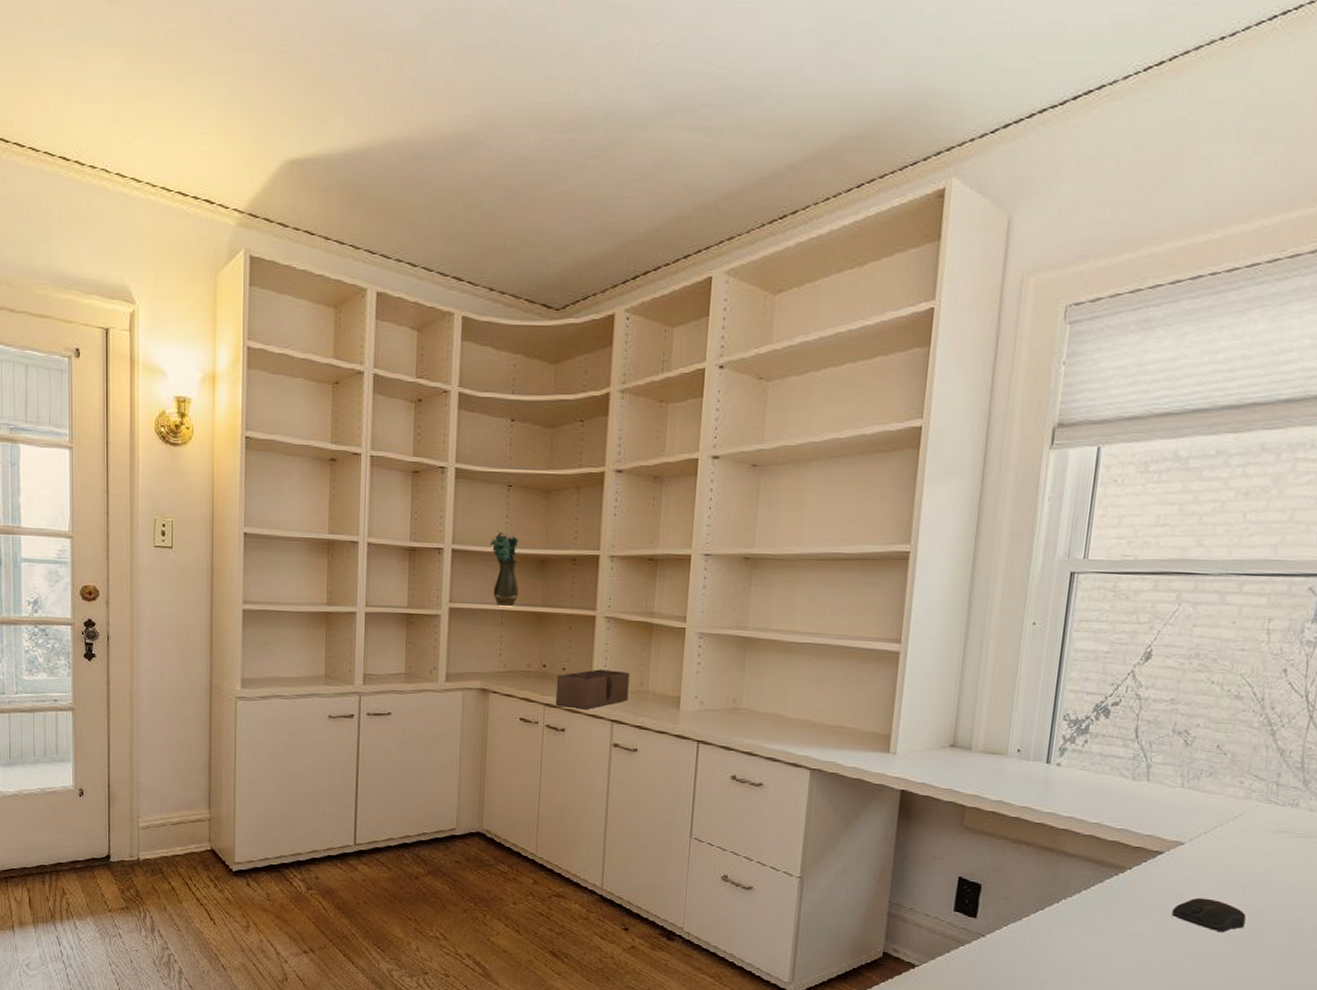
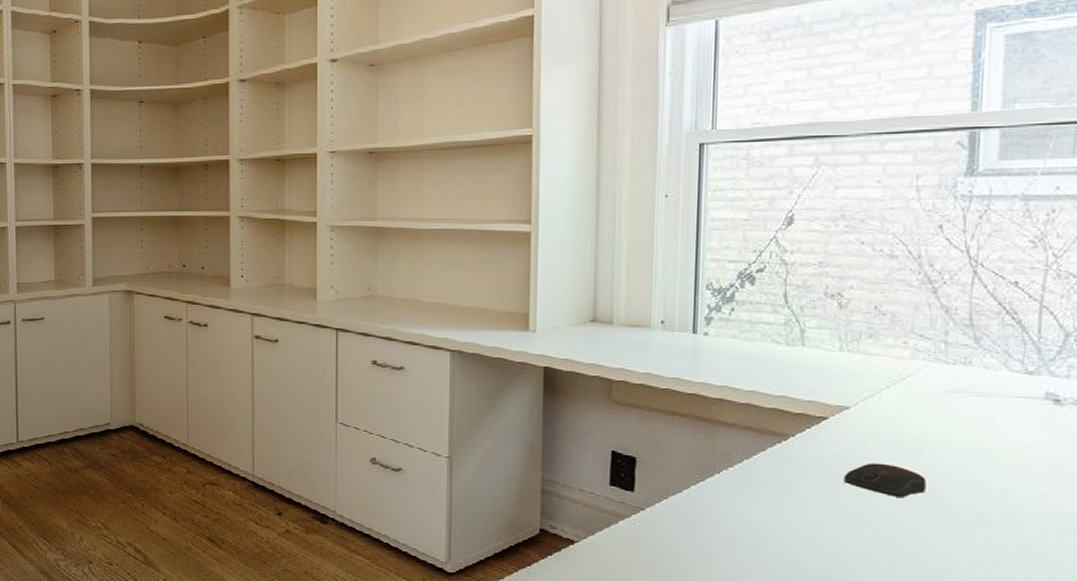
vase: present [490,530,519,606] -> none [126,143,156,212]
desk organizer: present [555,669,630,710] -> none [196,266,266,305]

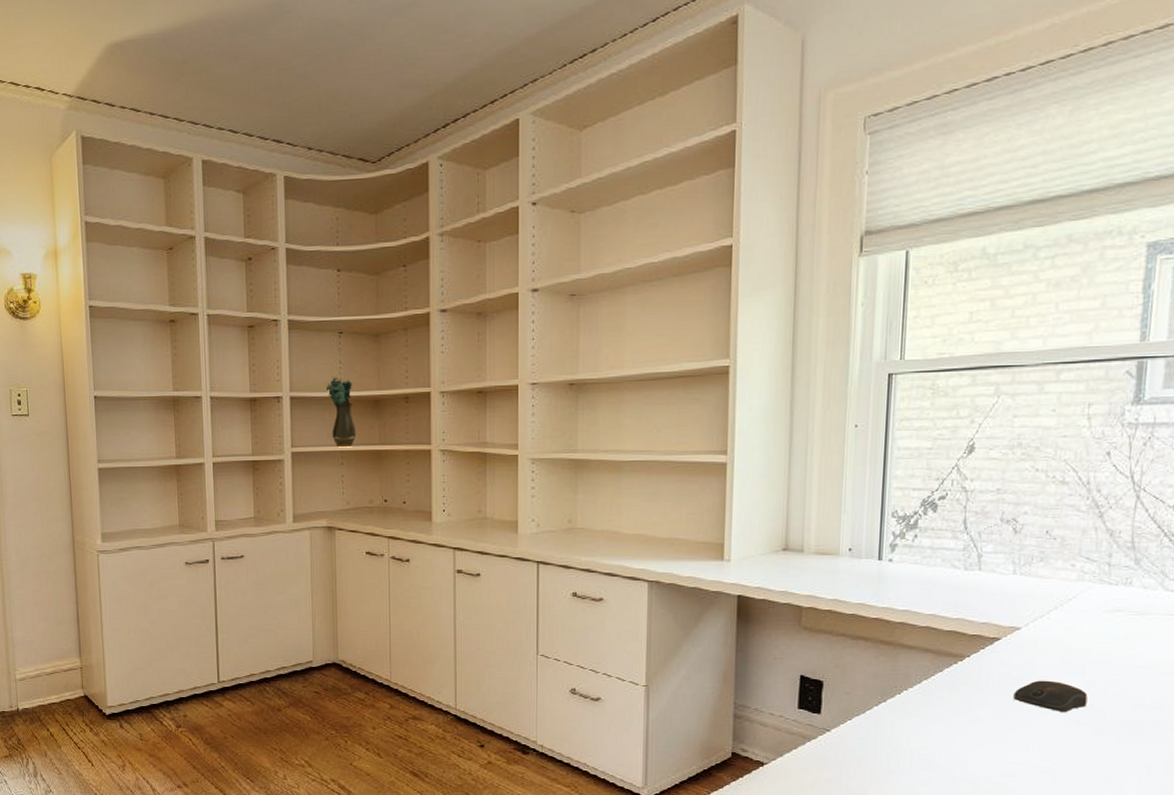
vase: none [126,143,156,212] -> present [325,376,357,447]

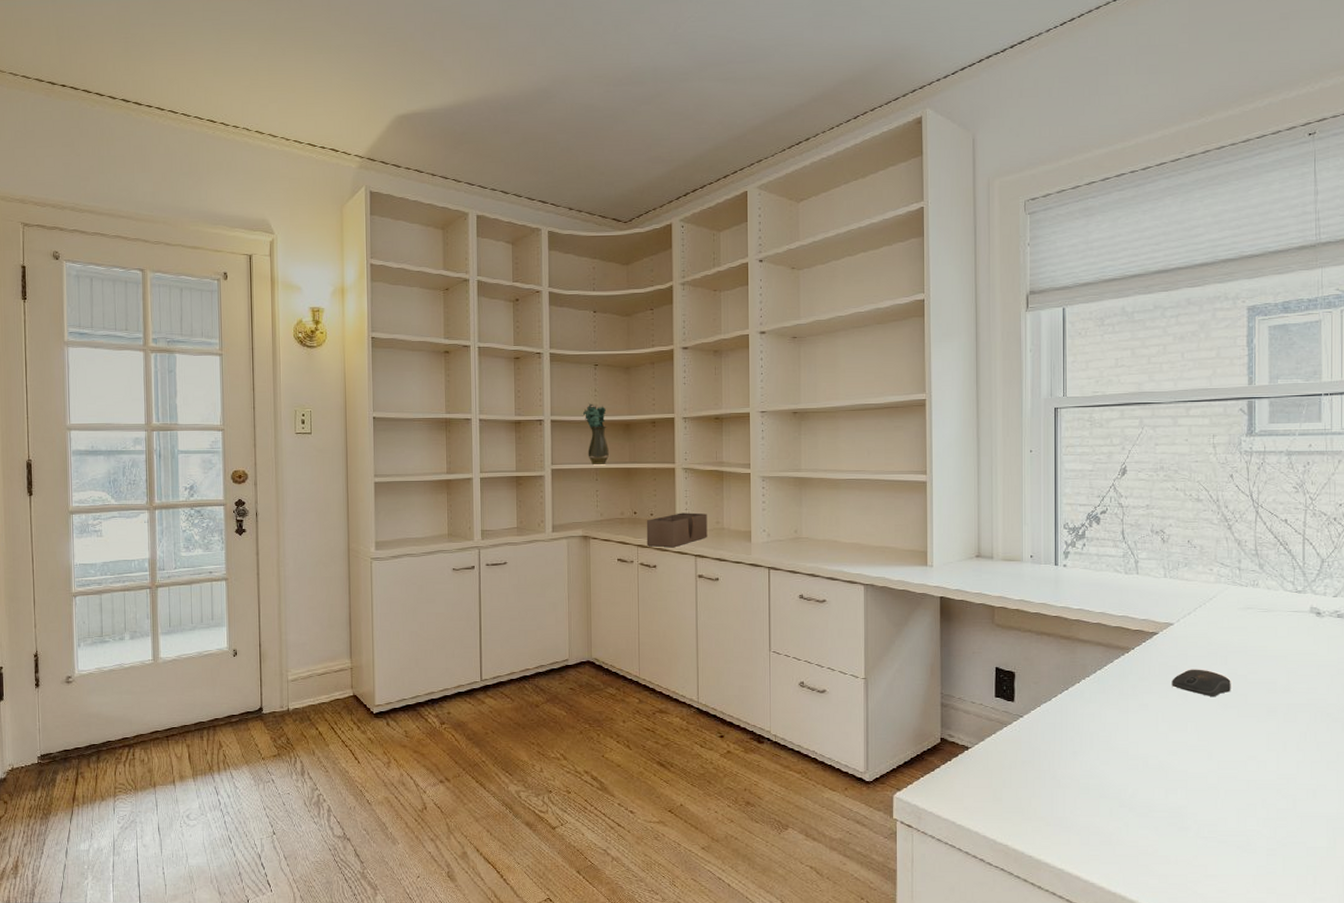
desk organizer: none [398,500,468,540] -> present [646,512,707,548]

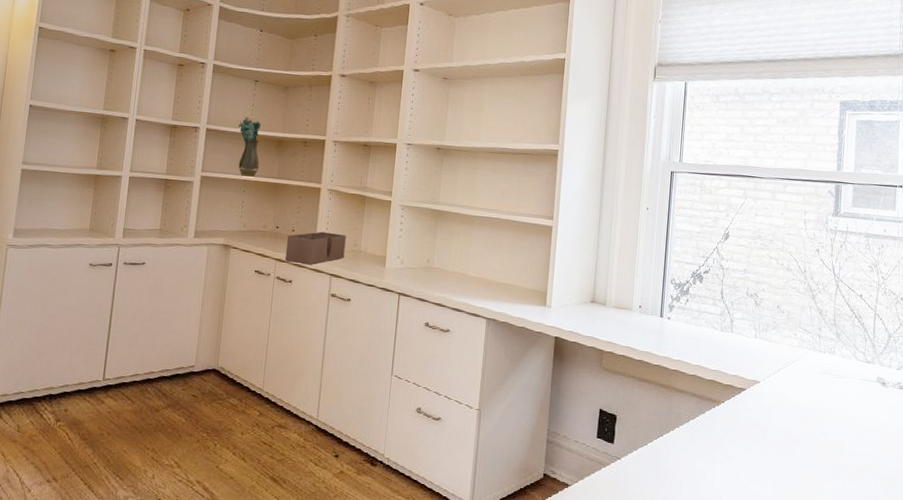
computer mouse: present [1172,669,1231,696] -> none [754,425,806,453]

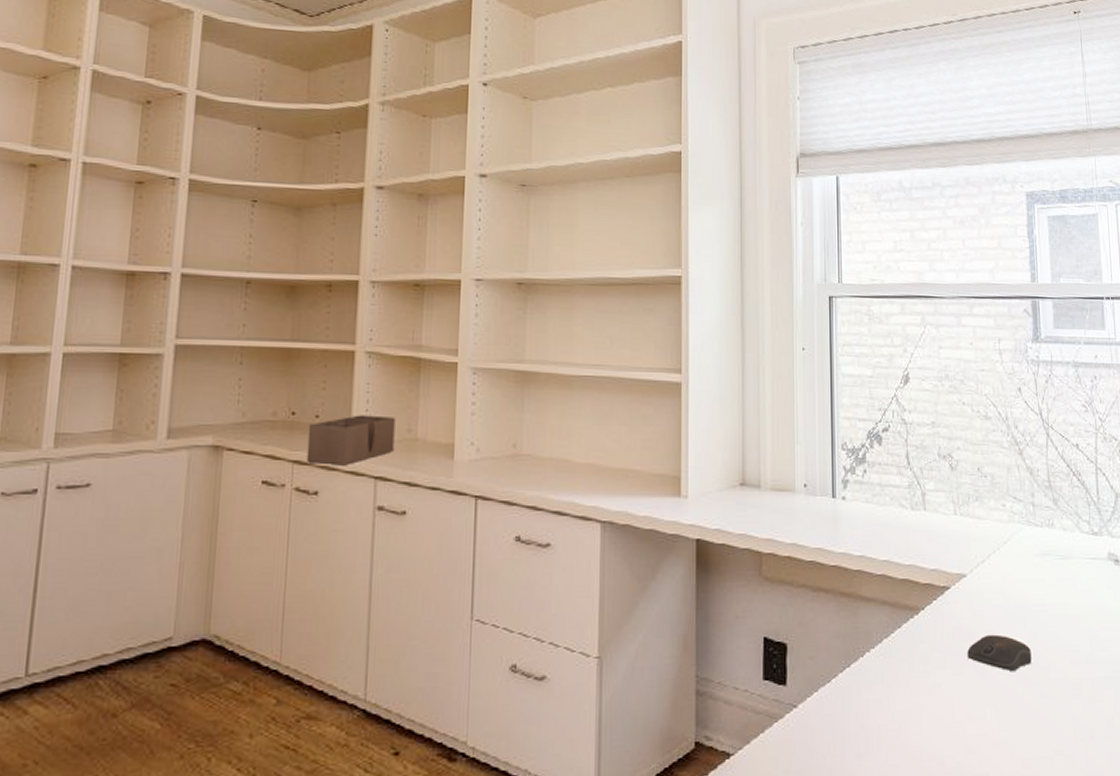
vase: present [238,116,261,177] -> none [229,252,264,341]
computer mouse: none [754,425,806,453] -> present [967,634,1032,671]

